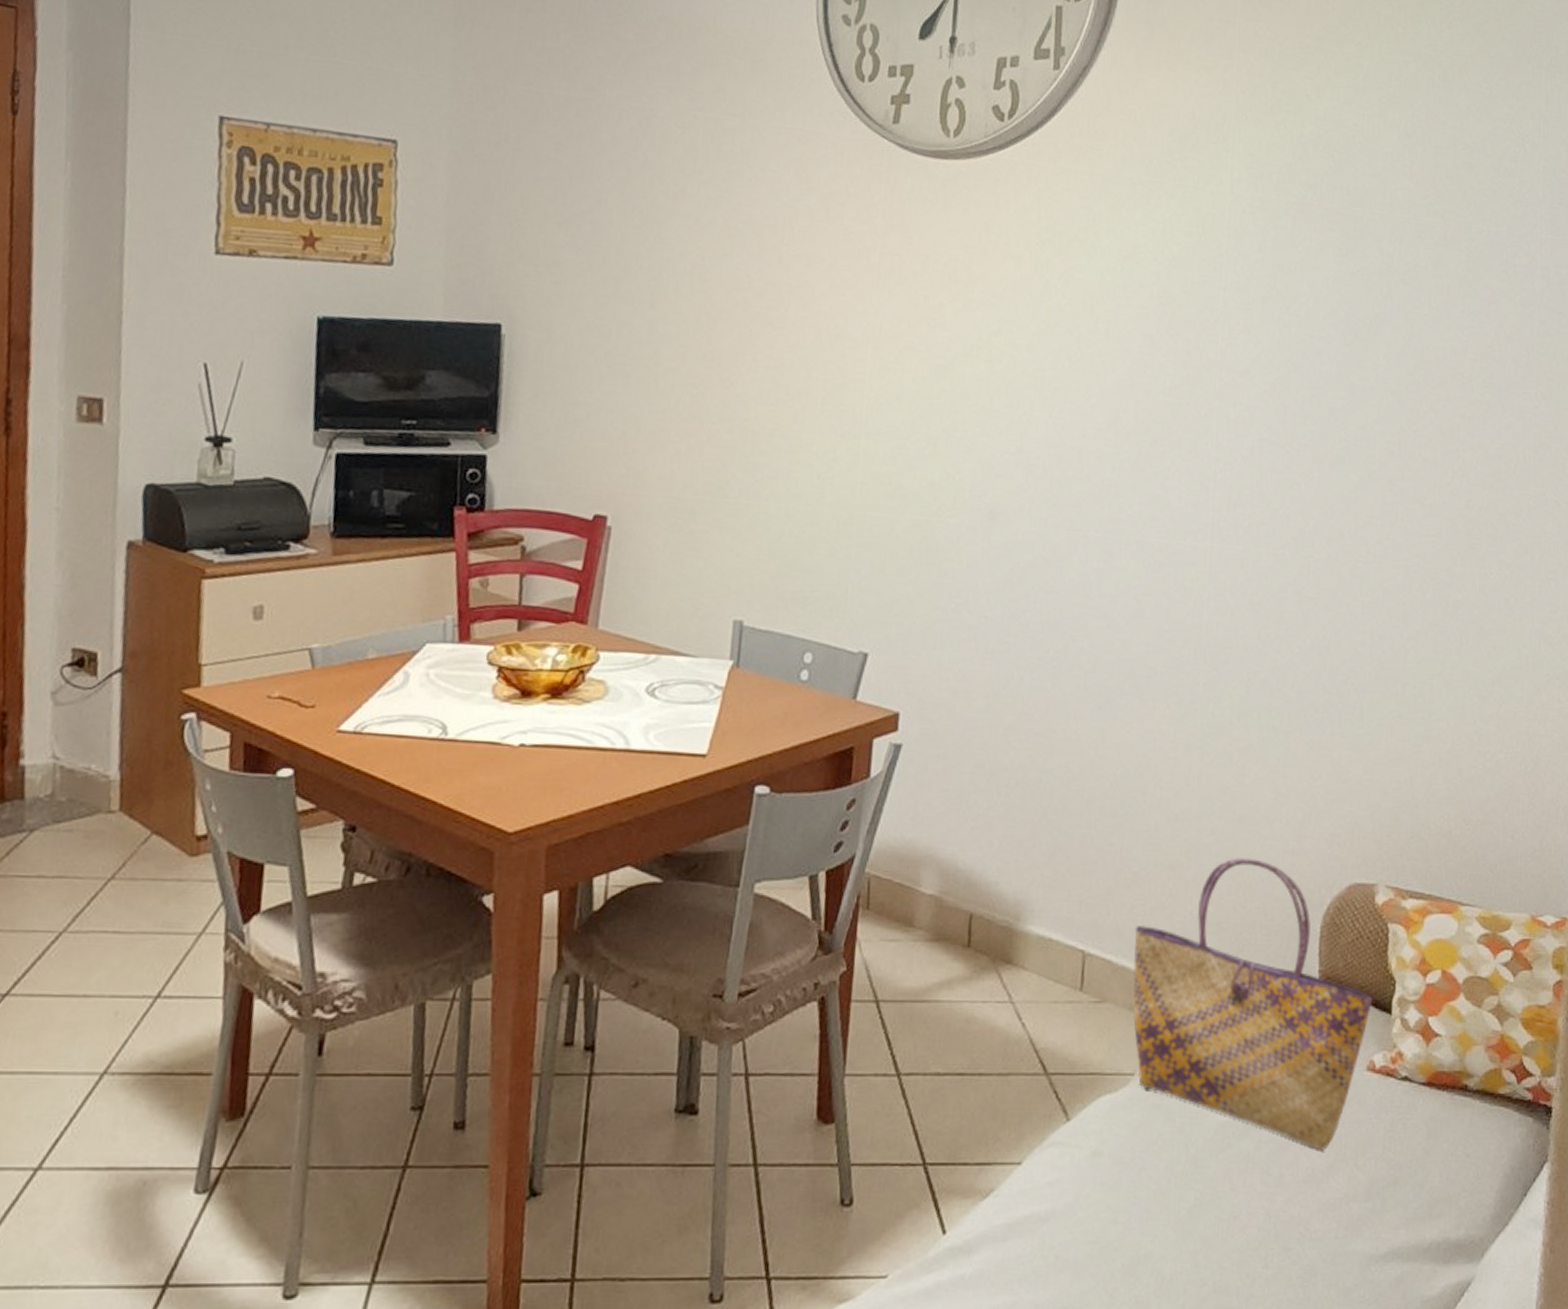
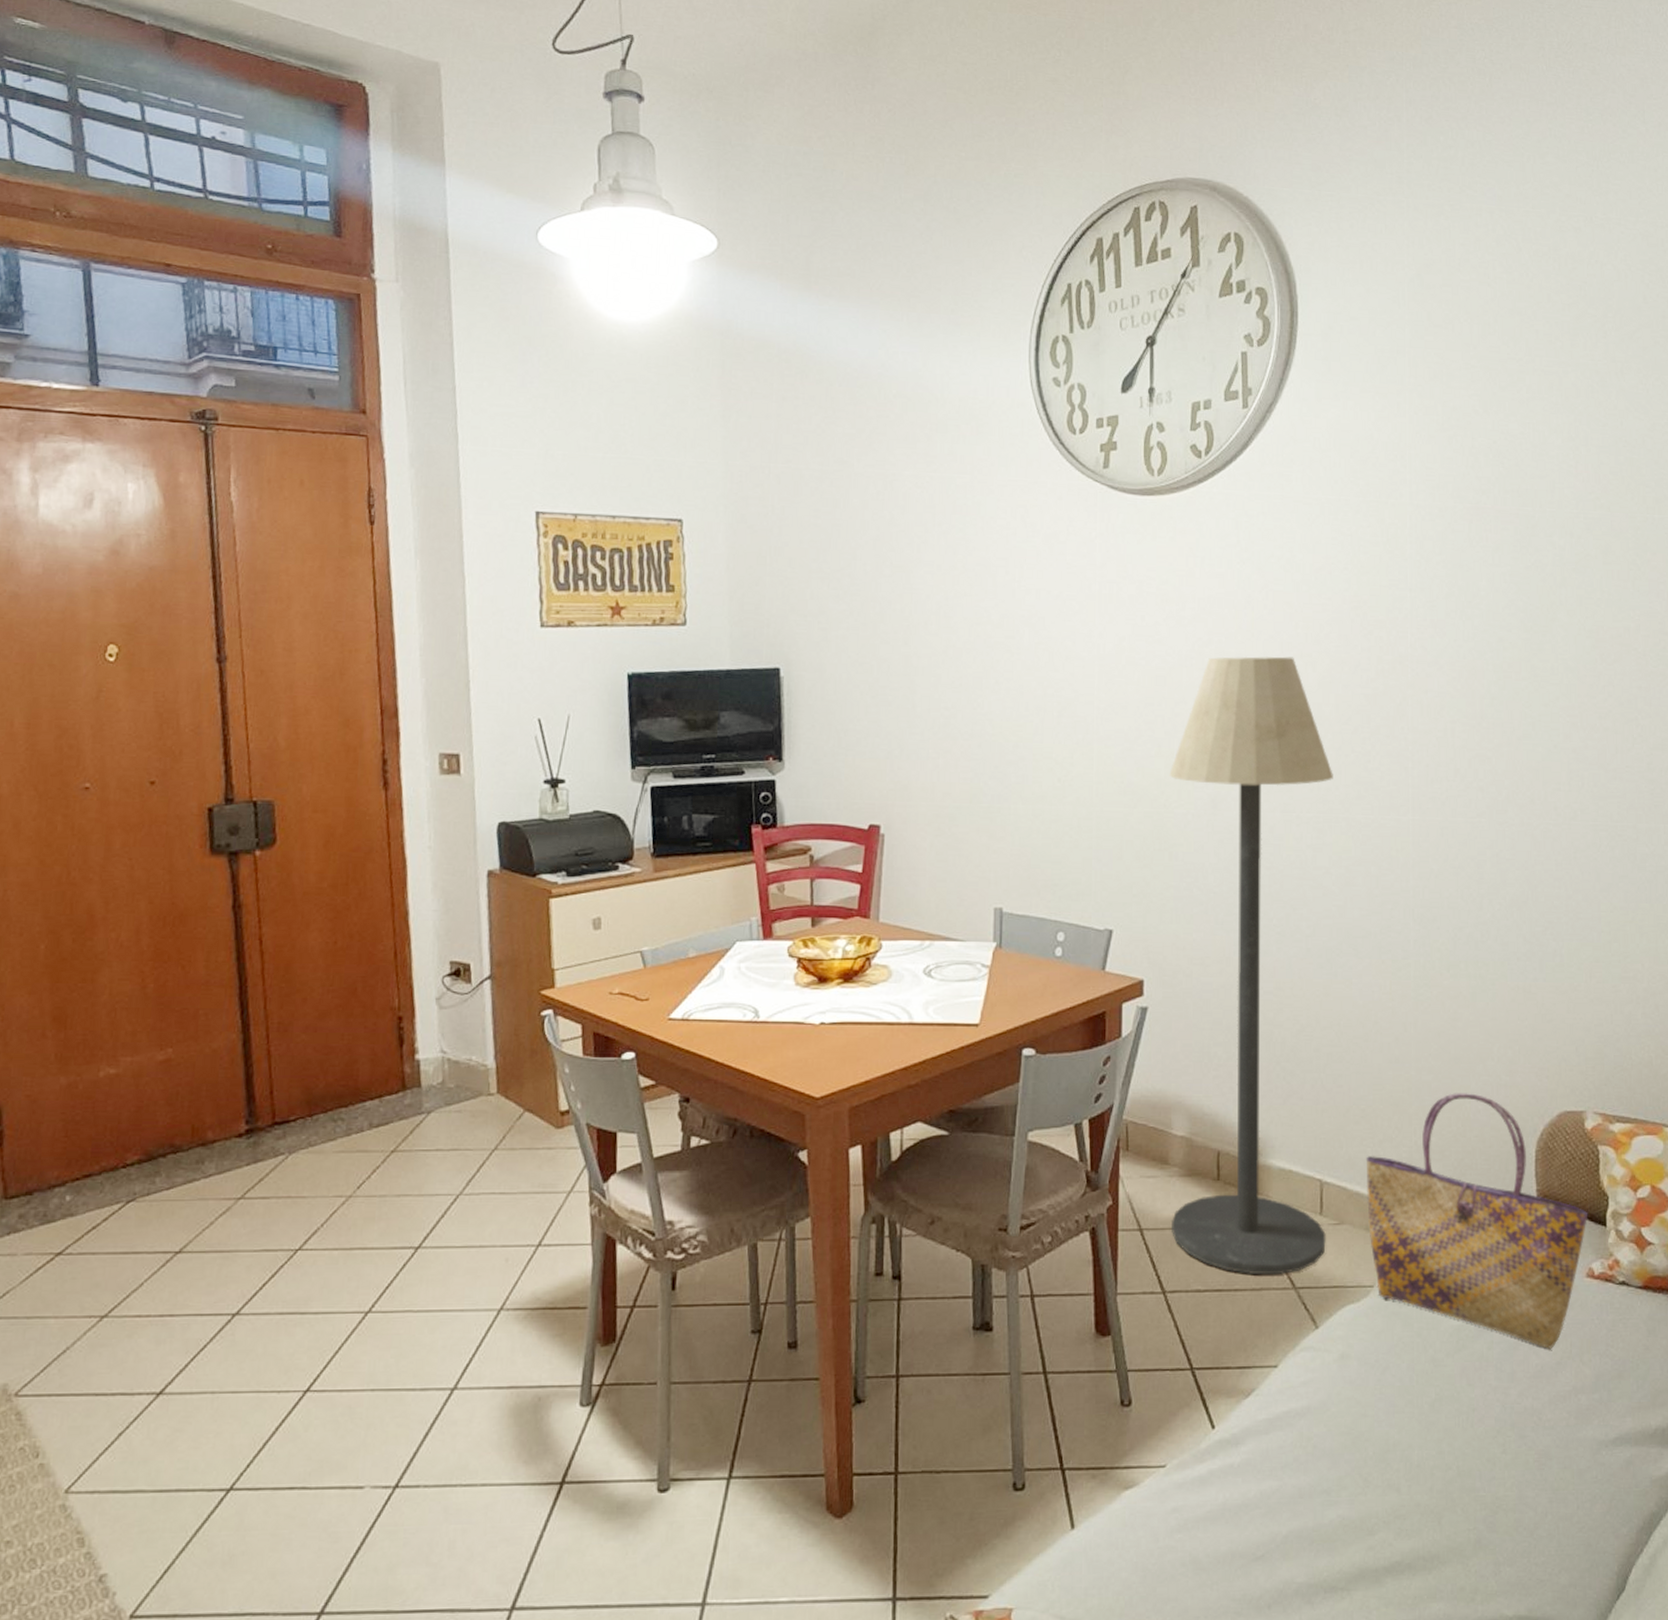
floor lamp: none [912,348,1127,1059] -> present [1169,656,1333,1275]

